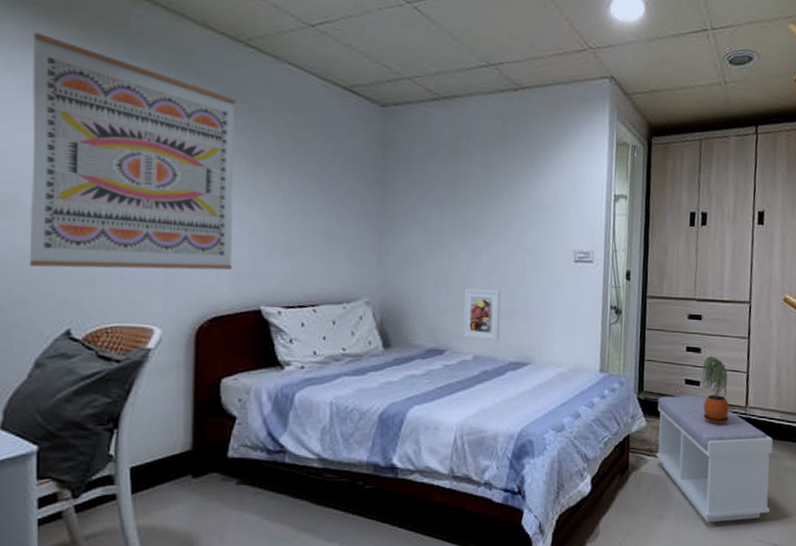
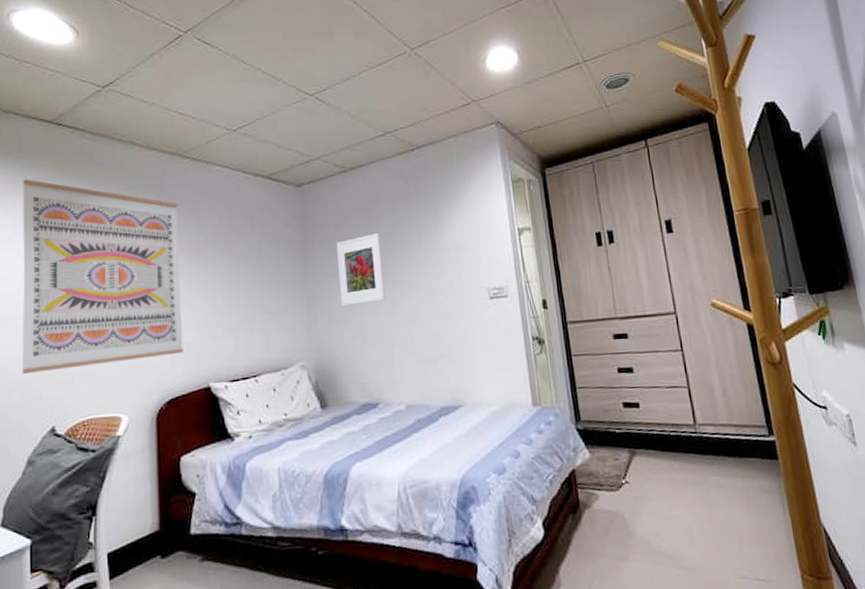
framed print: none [416,174,468,247] -> present [336,233,385,306]
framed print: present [463,288,501,342] -> none [389,337,428,389]
bench: present [656,395,773,523] -> none [598,418,748,561]
potted plant: present [701,356,730,424] -> none [639,375,678,447]

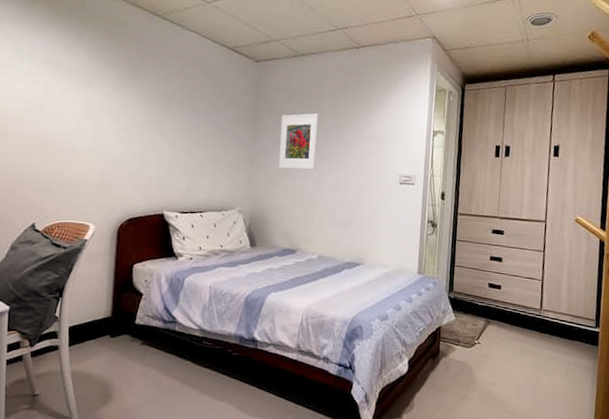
wall art: present [21,179,183,374] -> none [11,12,154,183]

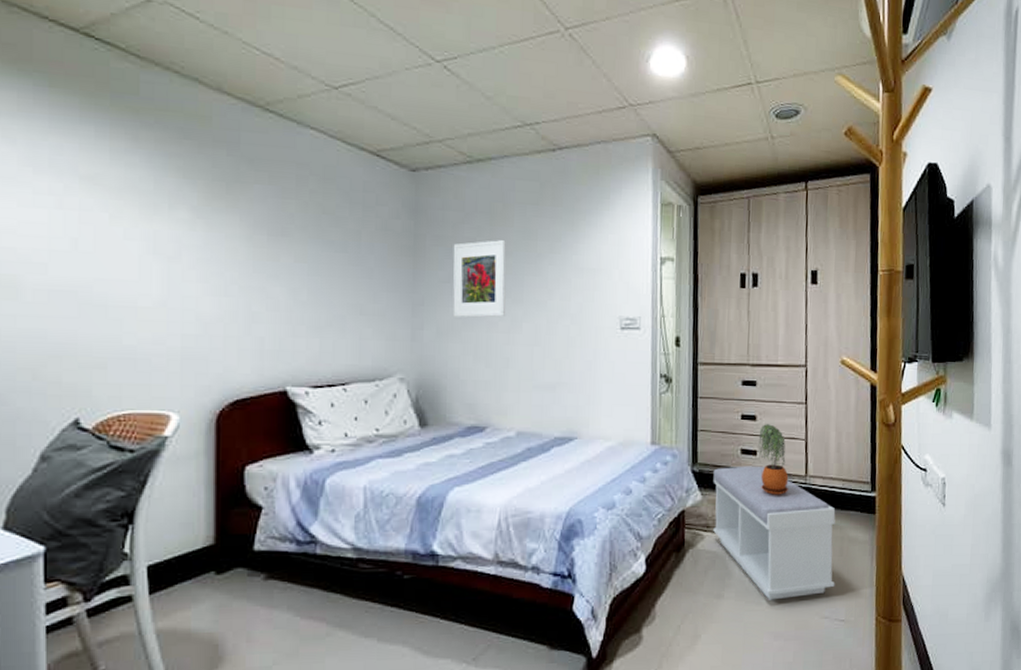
bench: none [462,296,564,406] -> present [713,466,836,600]
potted plant: none [502,265,526,323] -> present [758,424,789,495]

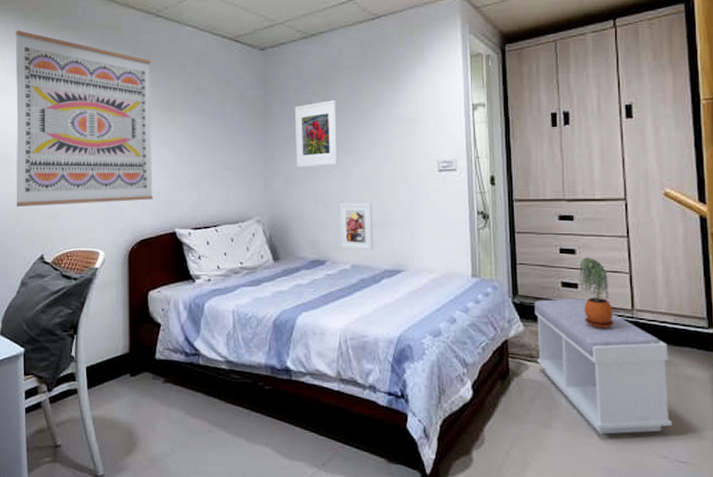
wall art: none [32,102,256,352] -> present [16,30,153,206]
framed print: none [504,360,544,416] -> present [339,203,373,251]

